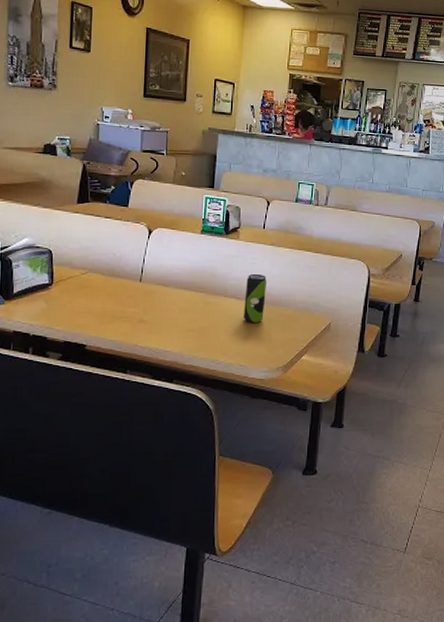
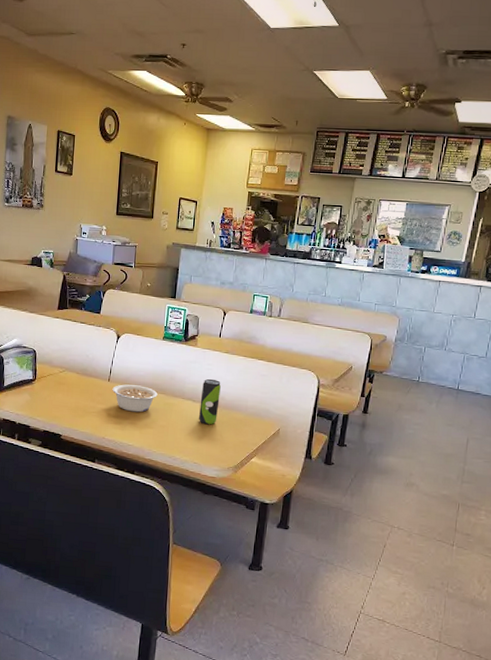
legume: none [145,284,197,315] -> present [112,384,158,413]

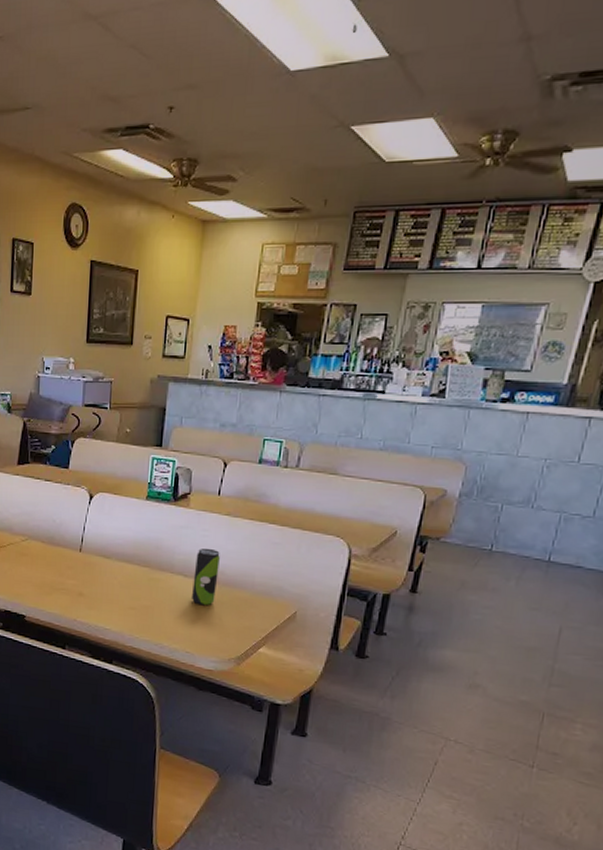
legume: present [112,384,158,413] -> none [84,555,140,590]

